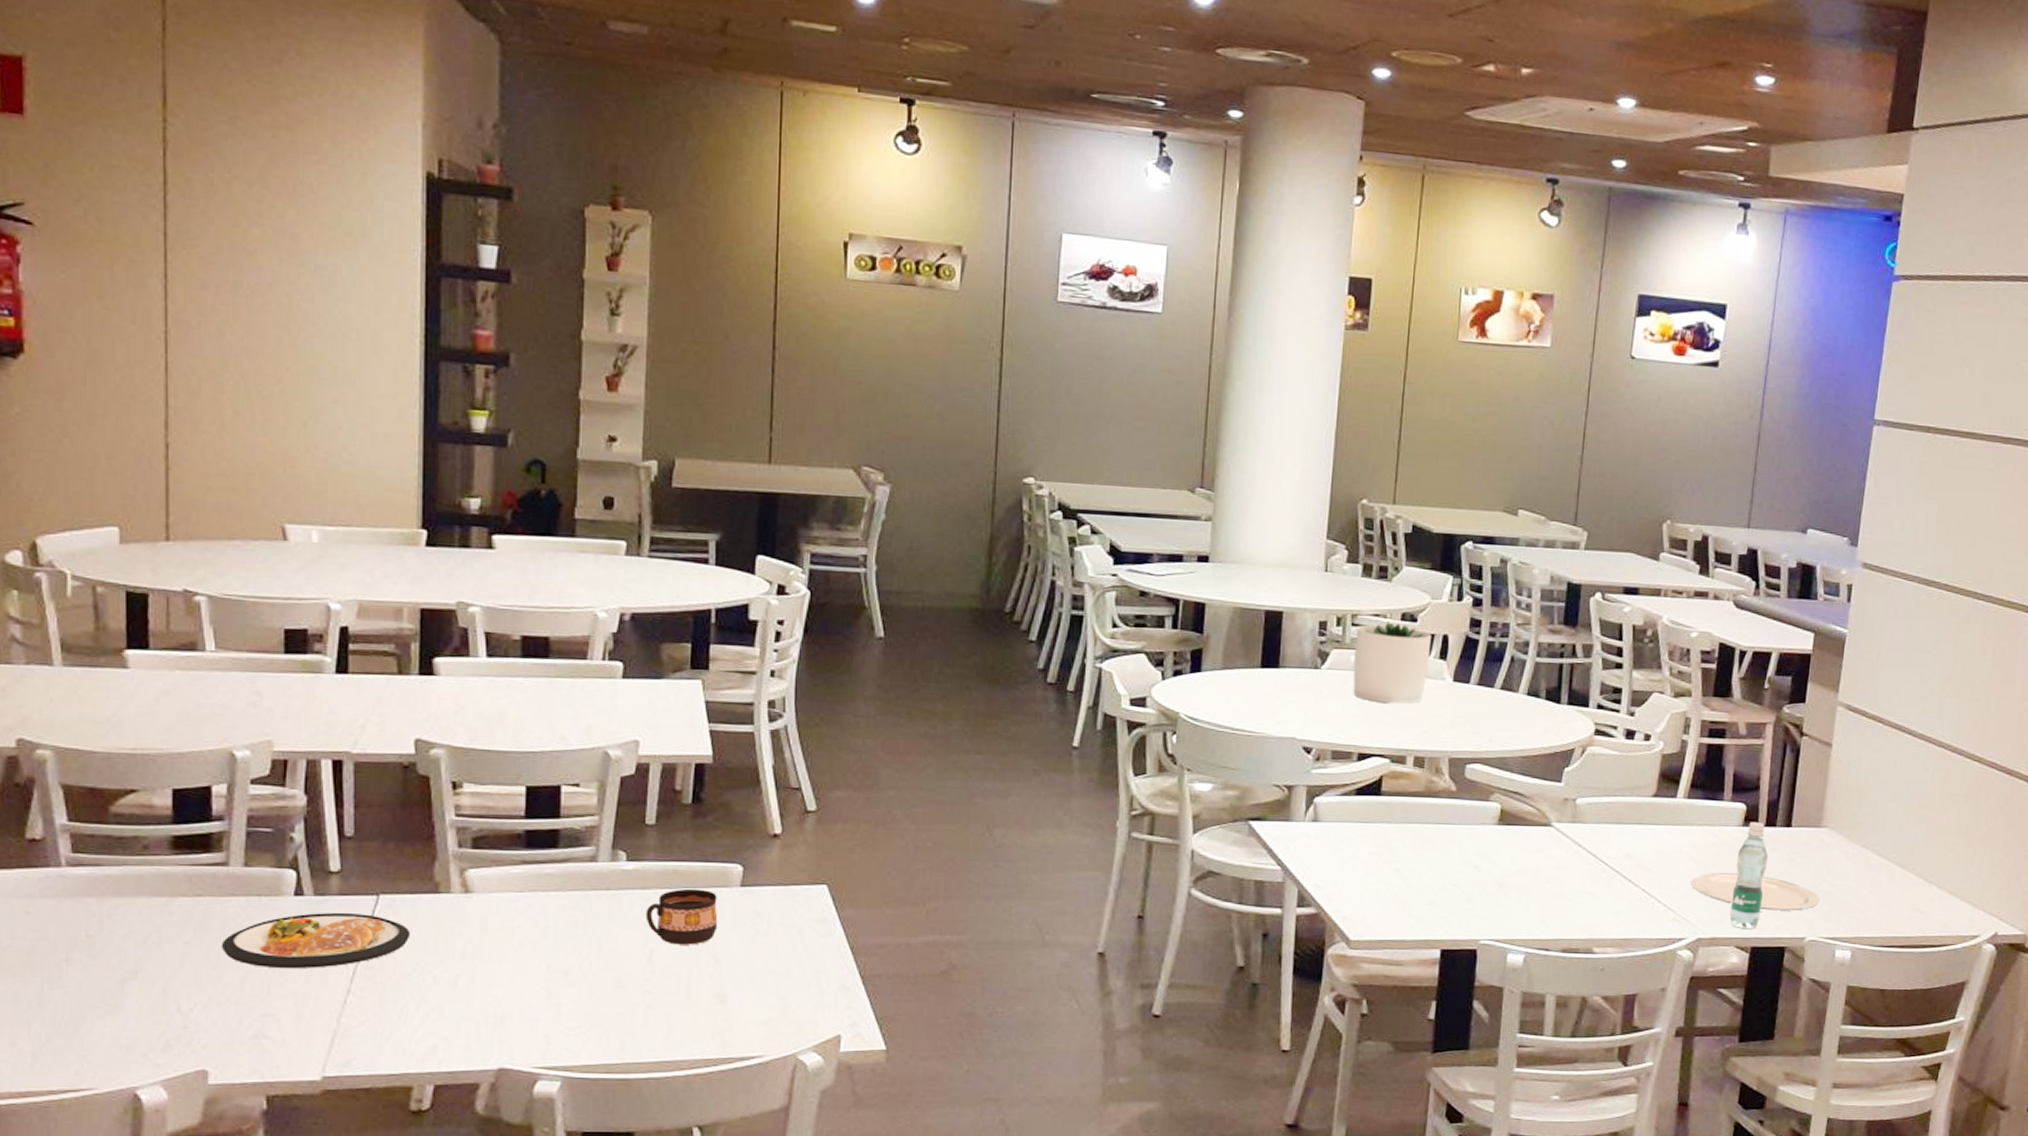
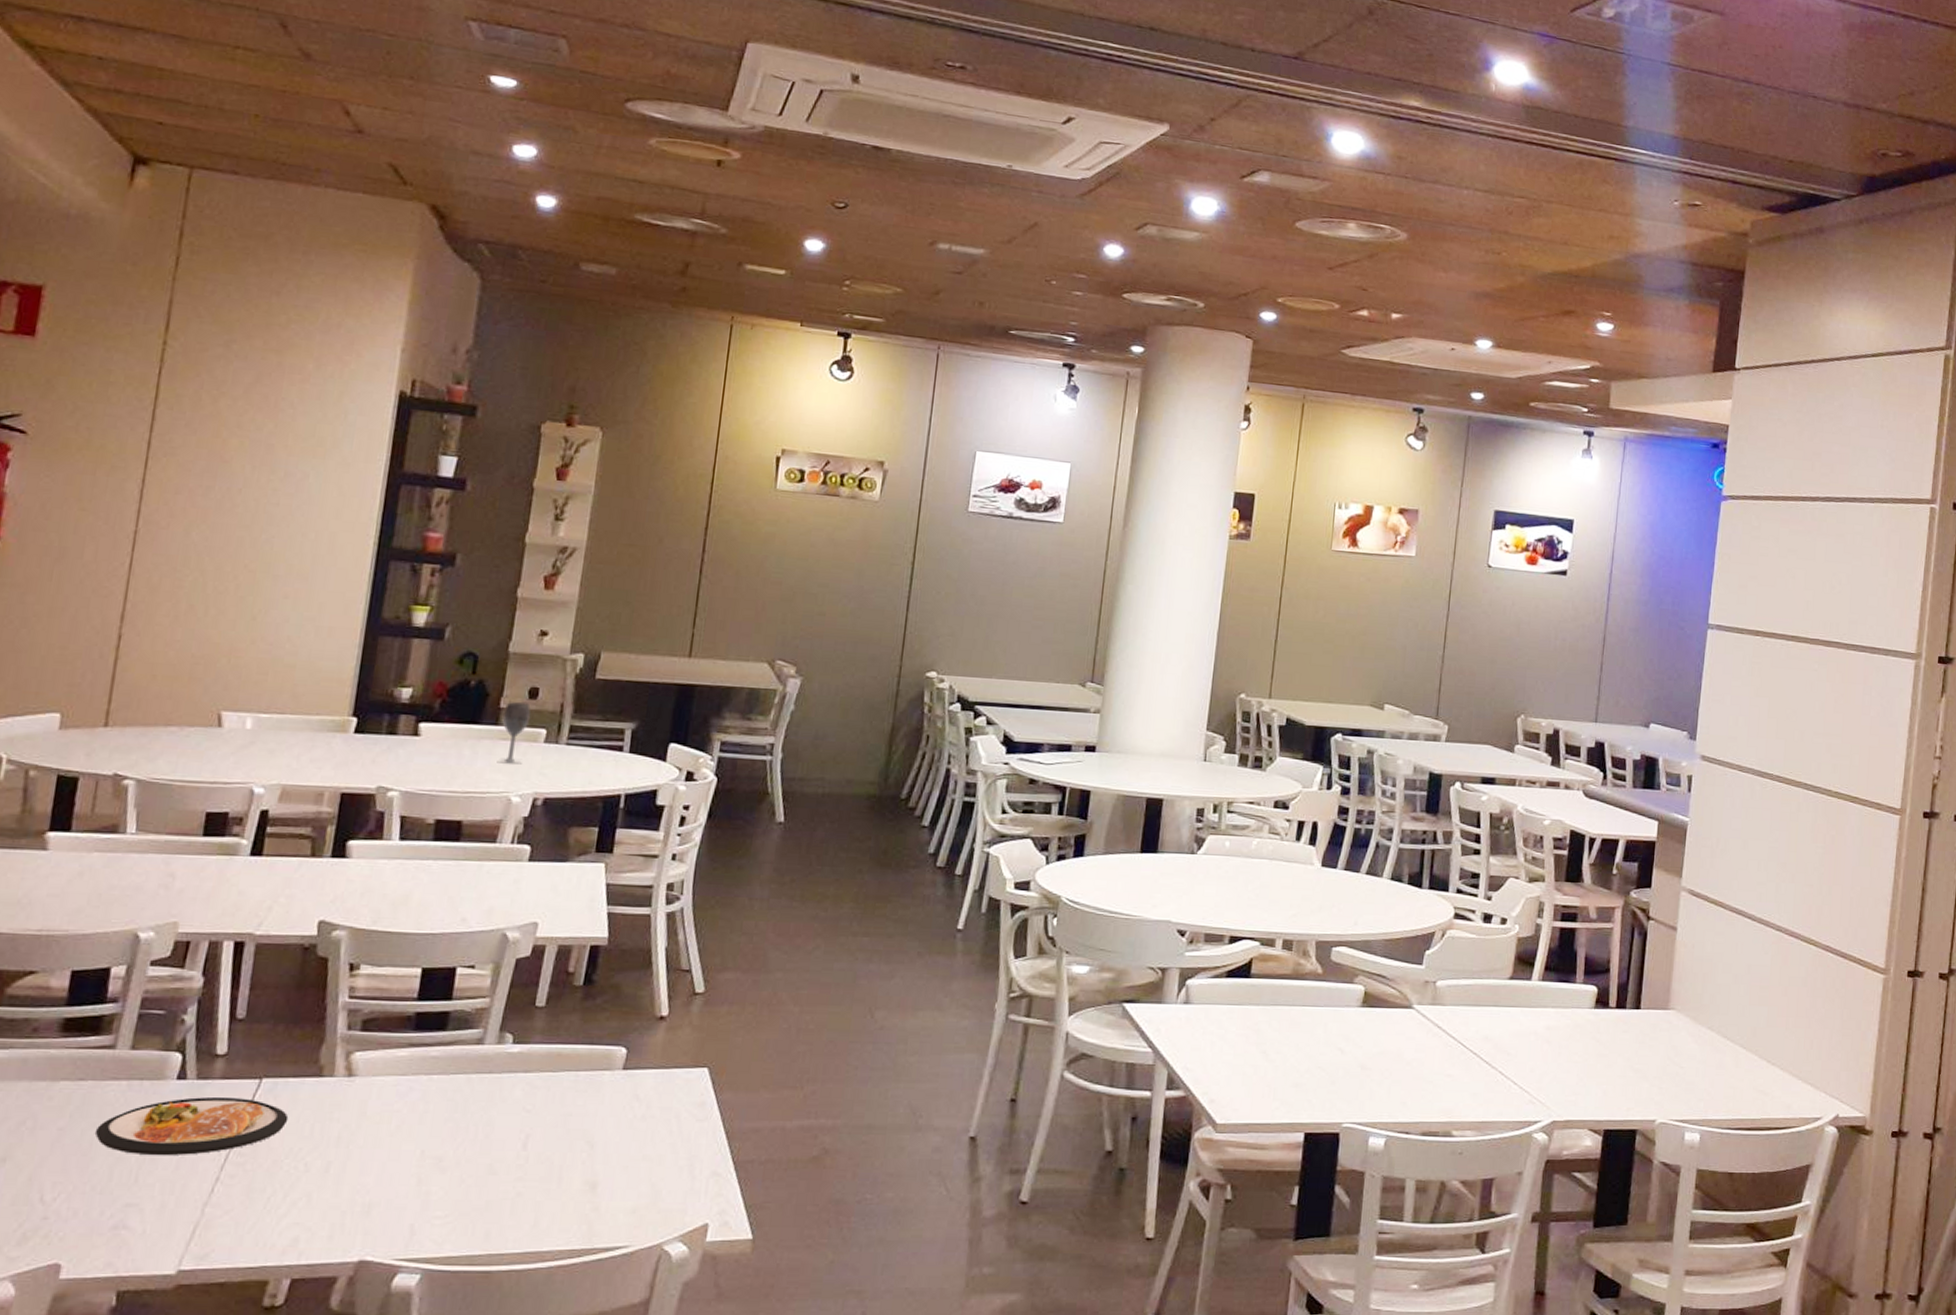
wine glass: none [577,512,608,579] -> present [497,701,532,765]
cup: present [645,888,718,945] -> none [525,1071,599,1130]
planter: present [1353,622,1432,705] -> none [1226,809,1302,889]
plate: present [1691,872,1819,911] -> none [1546,1054,1668,1093]
bottle: present [1729,822,1769,929] -> none [1582,1004,1619,1111]

